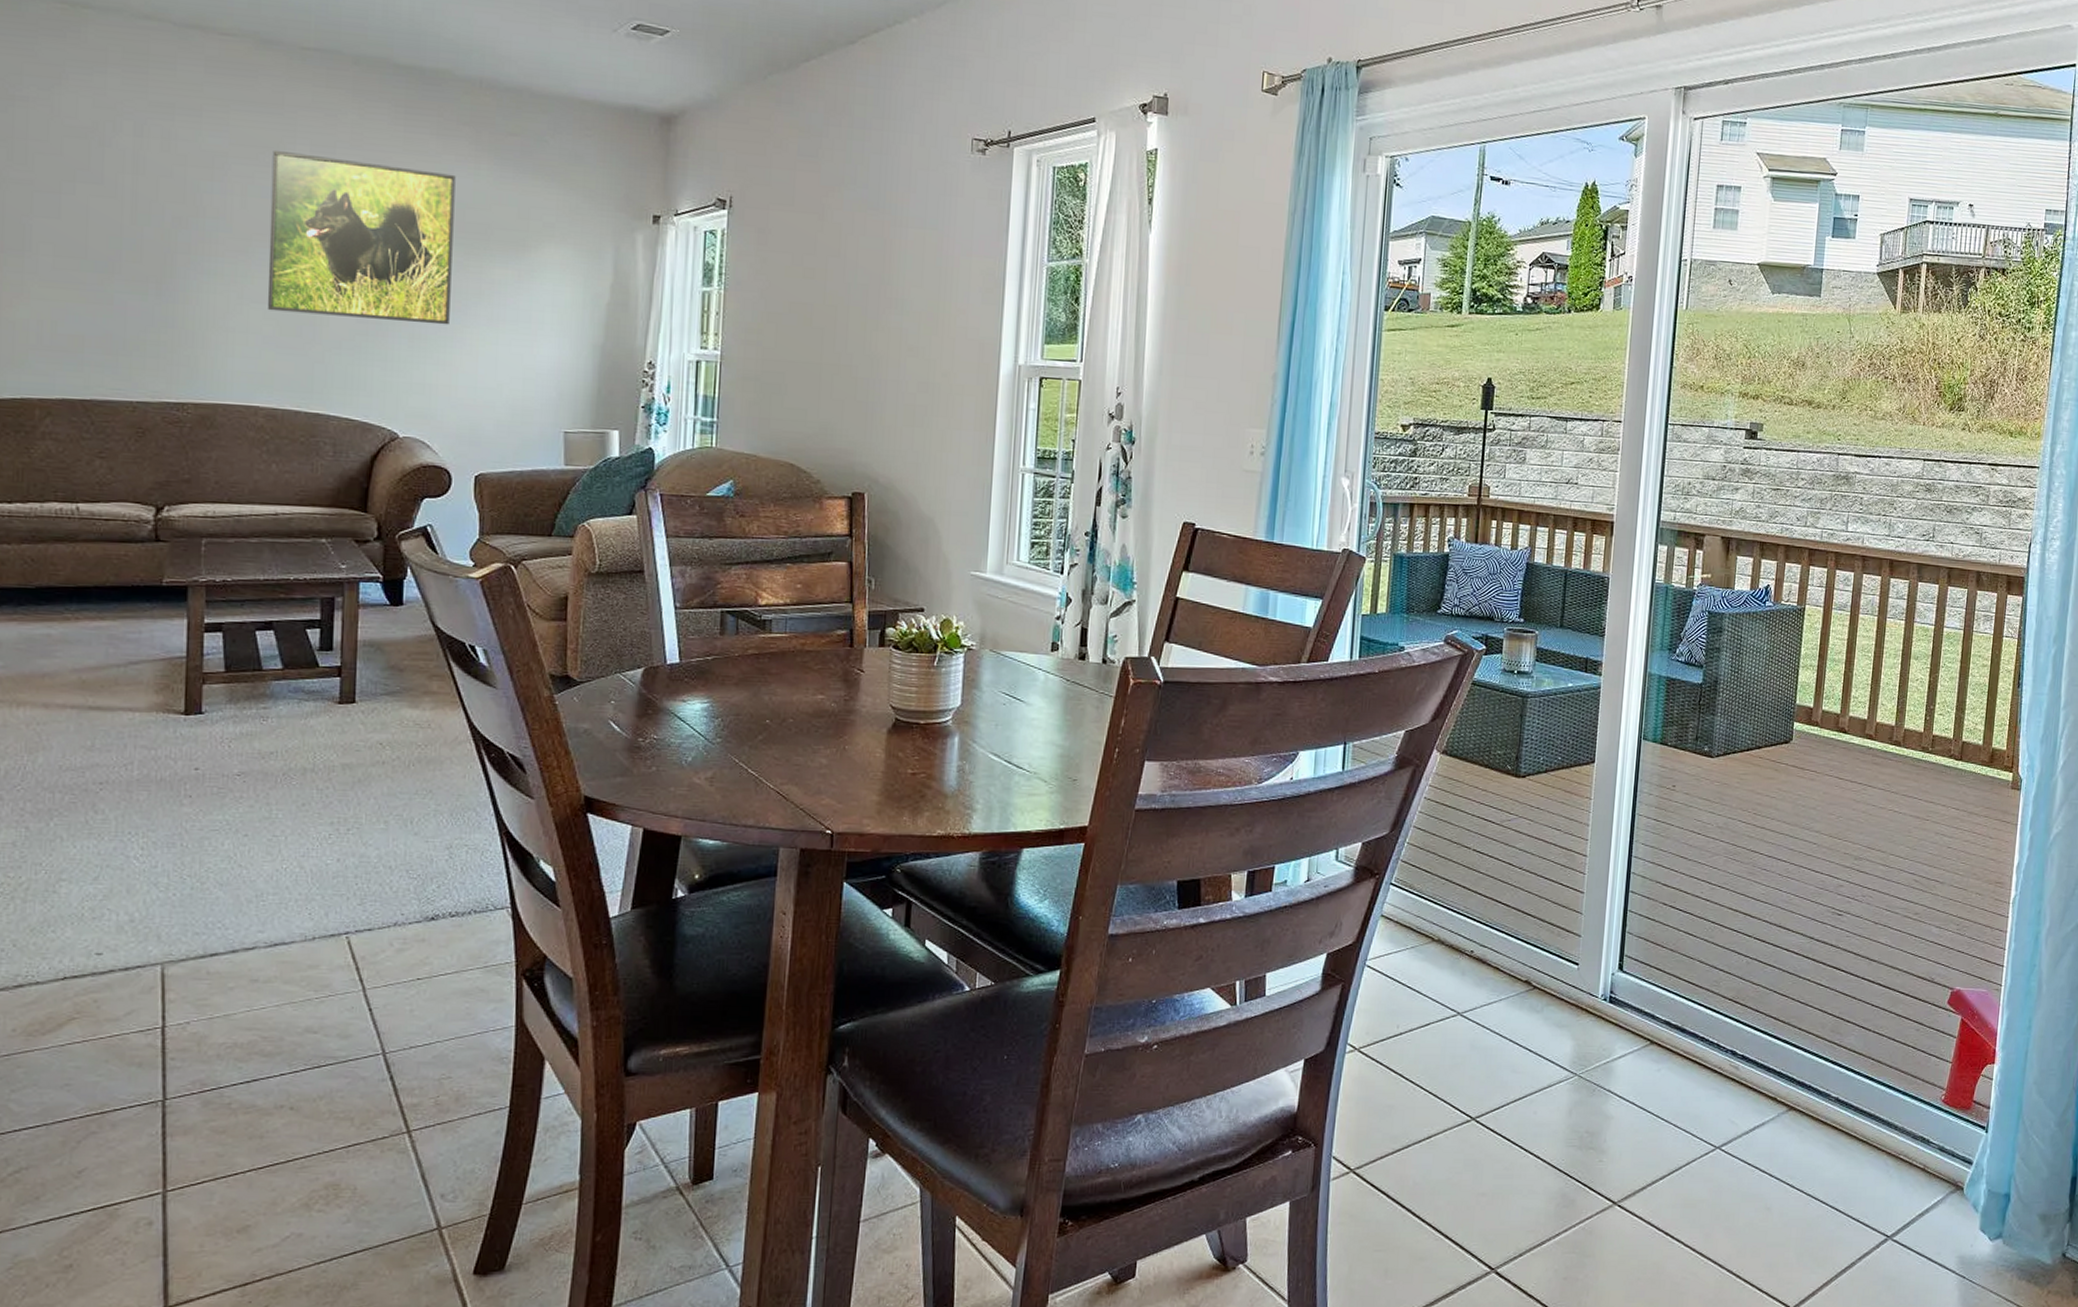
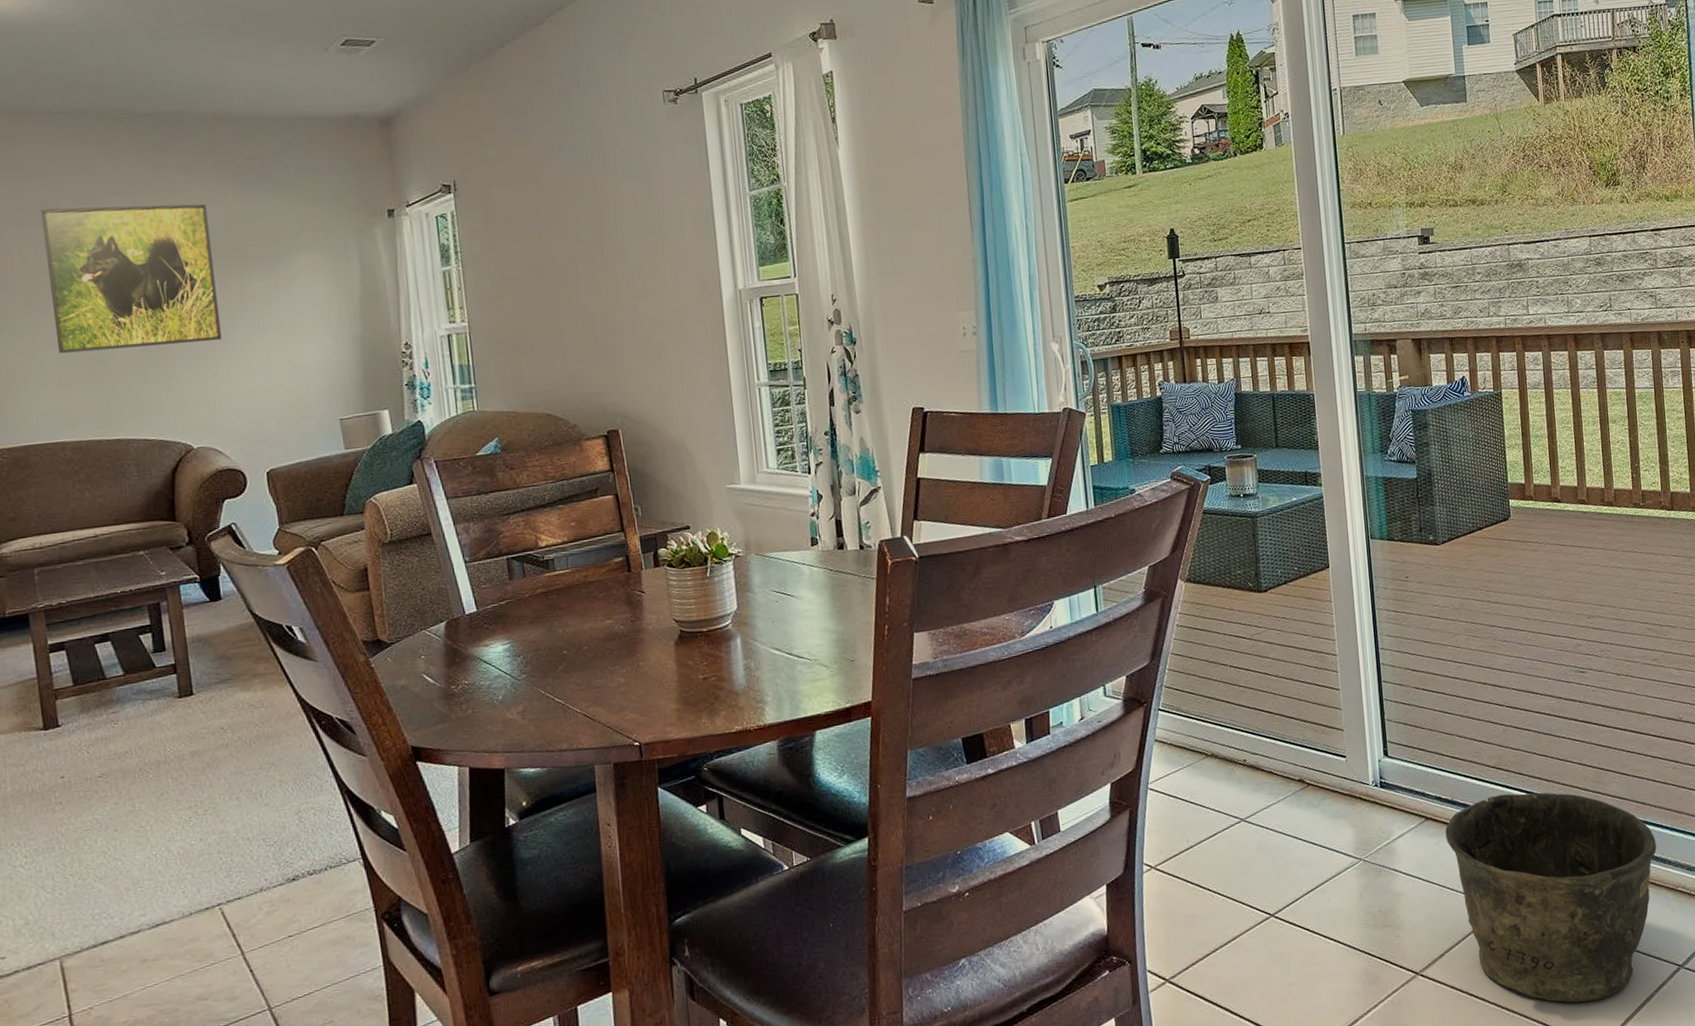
bucket: none [1668,1029,1886,1260] -> present [1445,792,1657,1003]

